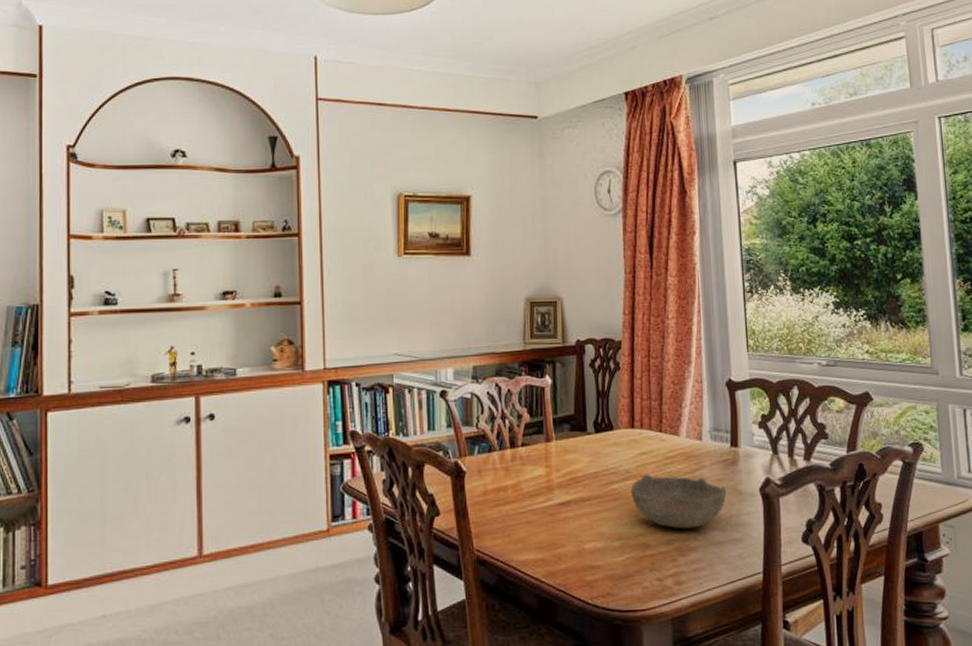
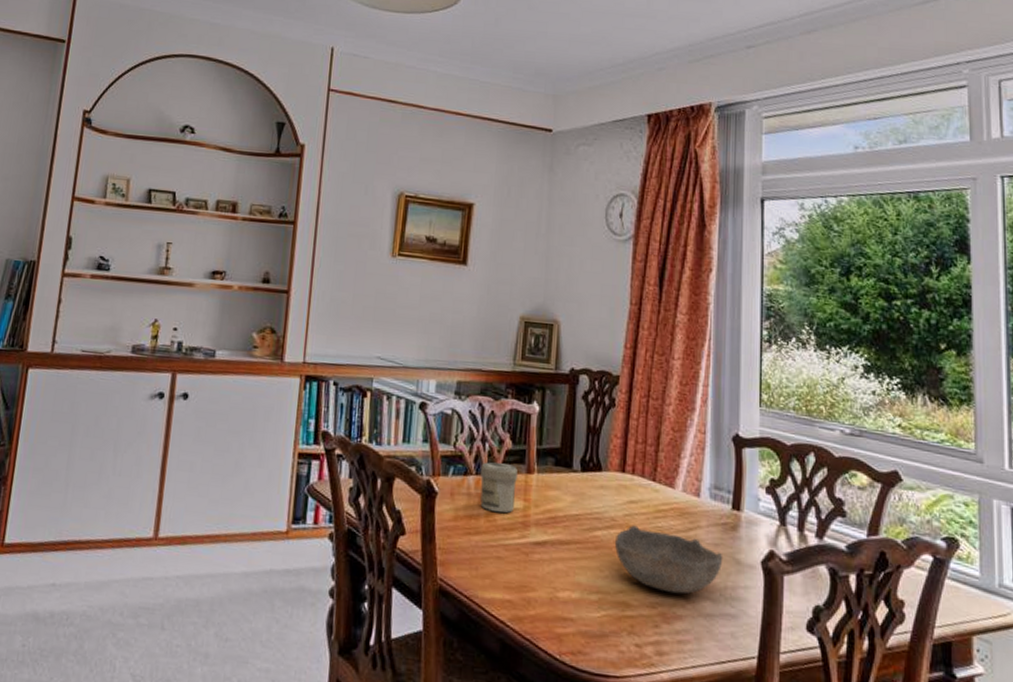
jar: none [504,435,538,482] -> present [480,461,518,514]

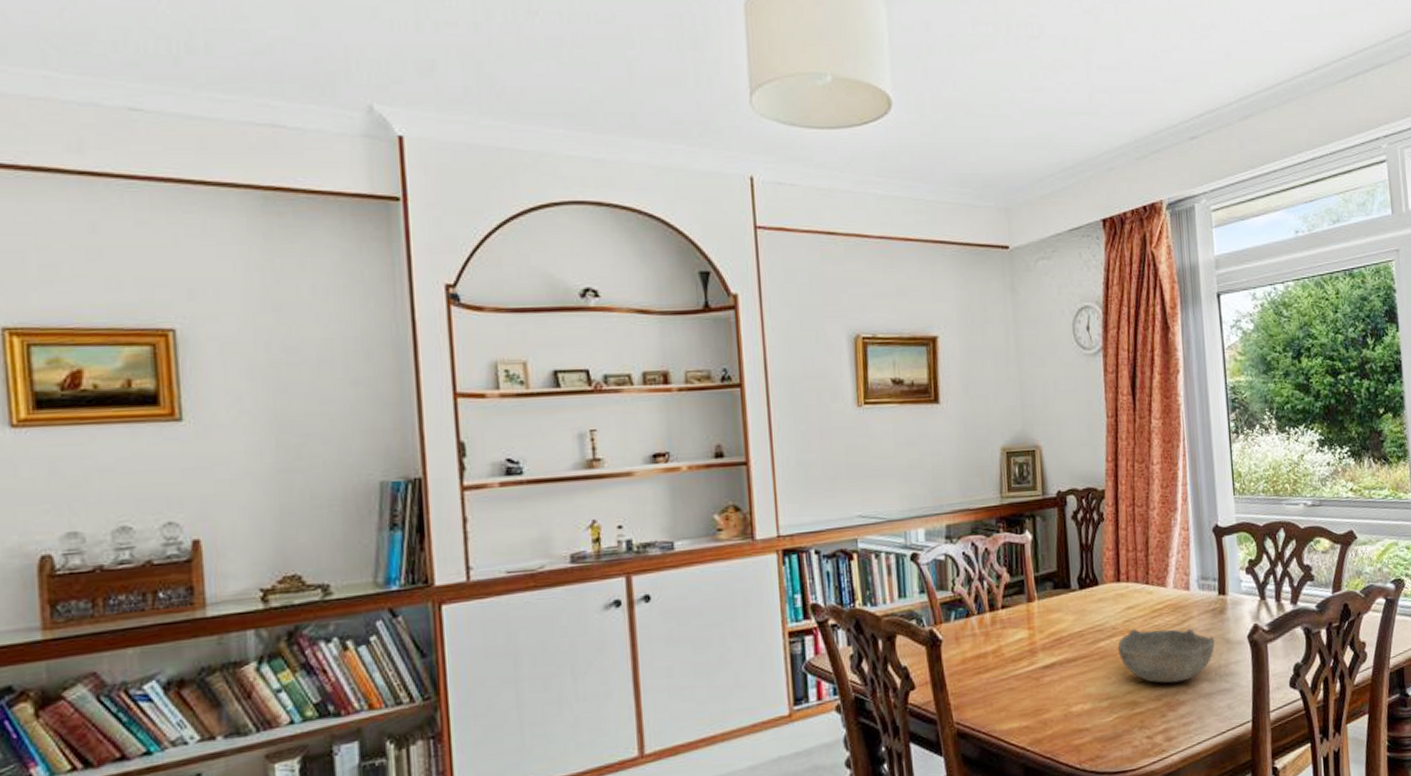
jar: present [480,461,518,514] -> none [982,597,1020,647]

